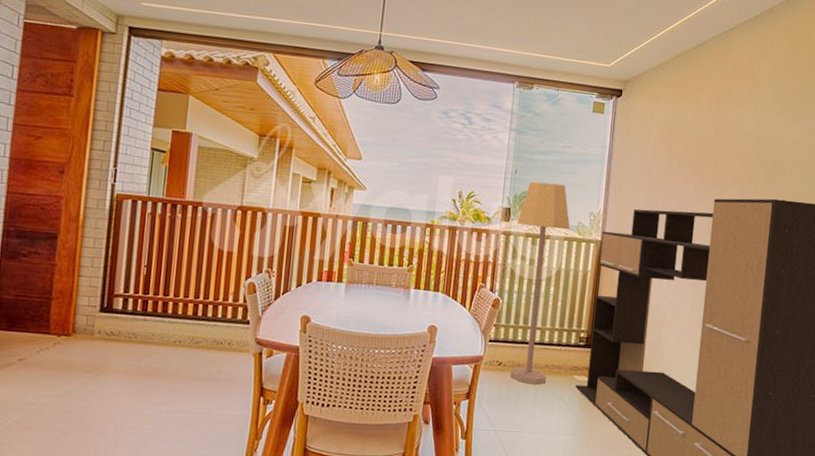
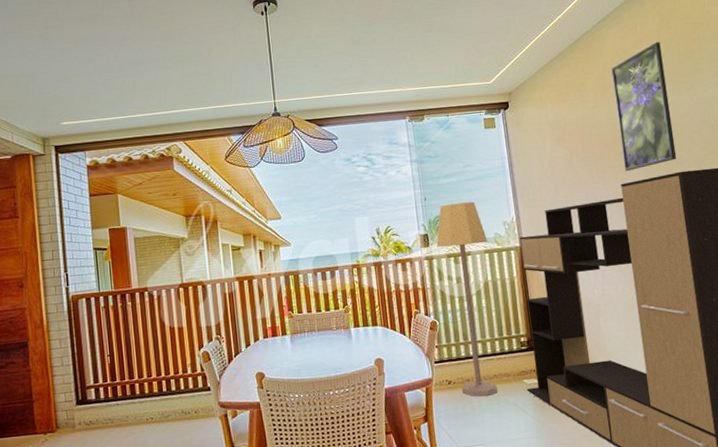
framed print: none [721,63,786,188] -> present [611,42,677,171]

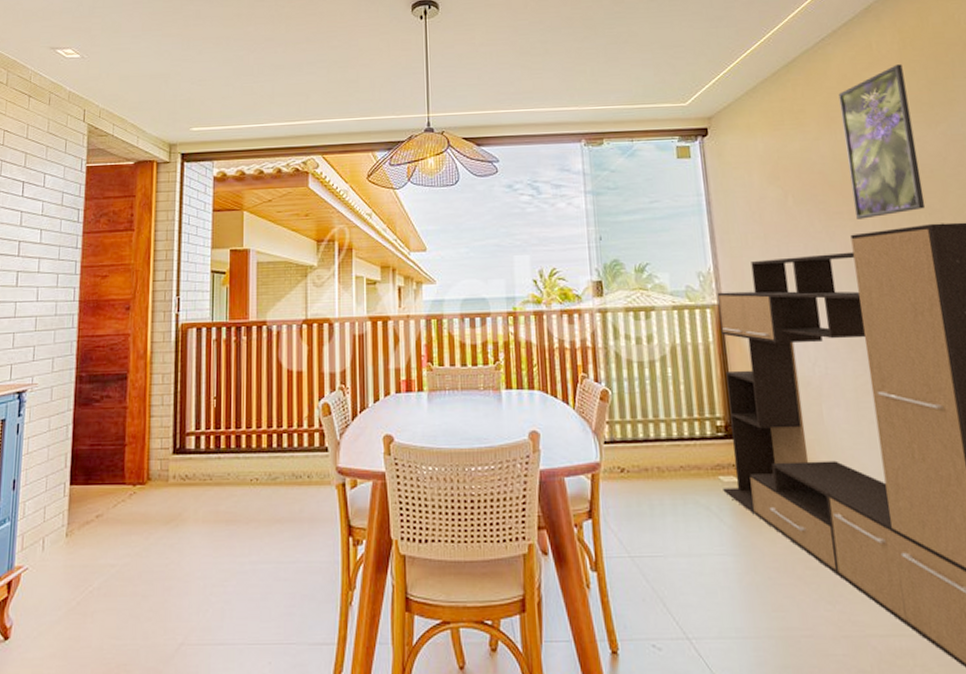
lamp: present [436,201,497,397] -> none [612,245,684,493]

